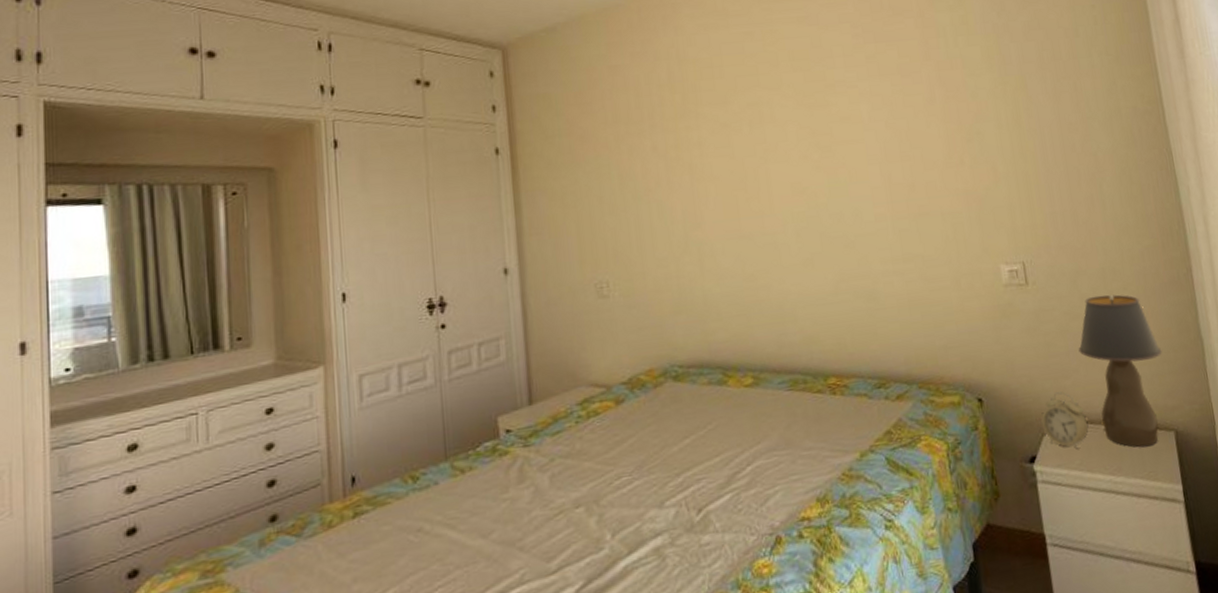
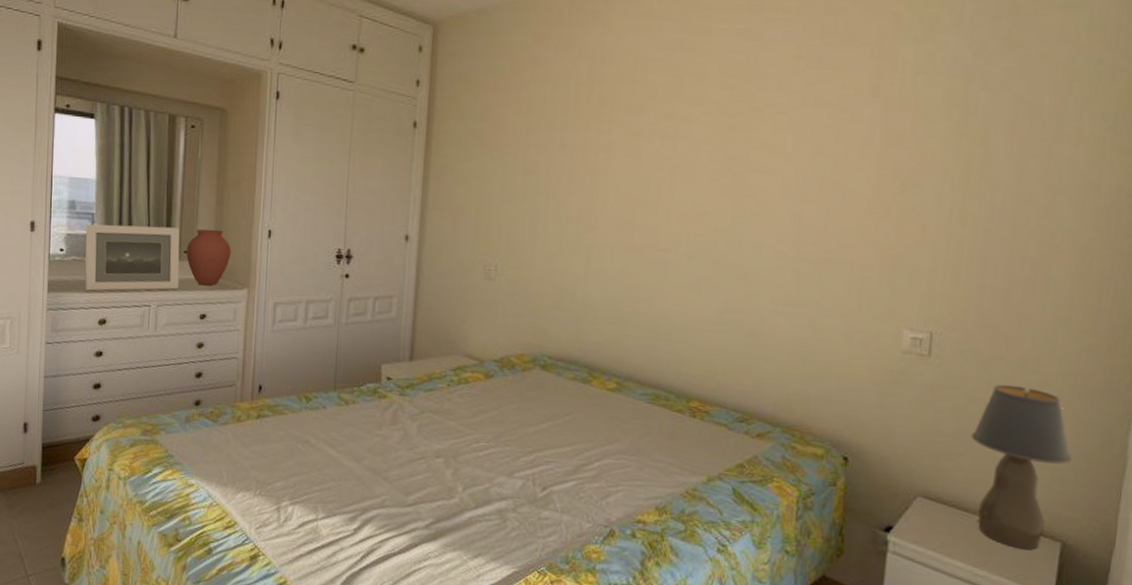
picture frame: none [100,312,234,414] -> present [85,224,180,291]
vase: none [240,304,298,374] -> present [186,229,231,286]
alarm clock: present [1041,391,1089,449] -> none [907,471,961,532]

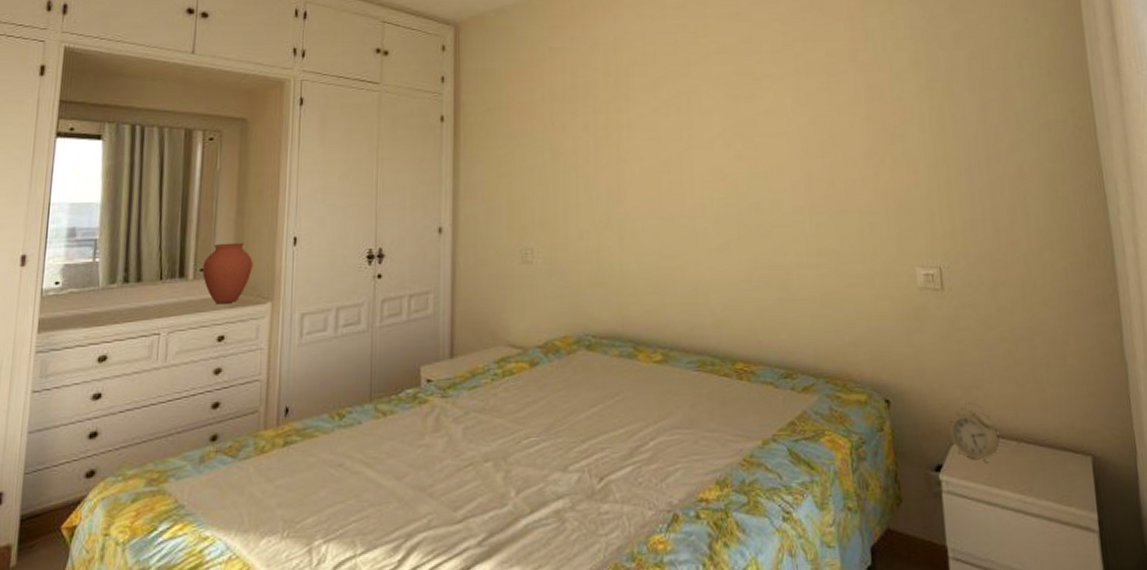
picture frame: present [85,224,180,291] -> none [83,245,195,325]
alarm clock: none [907,471,961,532] -> present [950,402,1000,463]
table lamp: present [971,384,1072,550] -> none [993,308,1082,469]

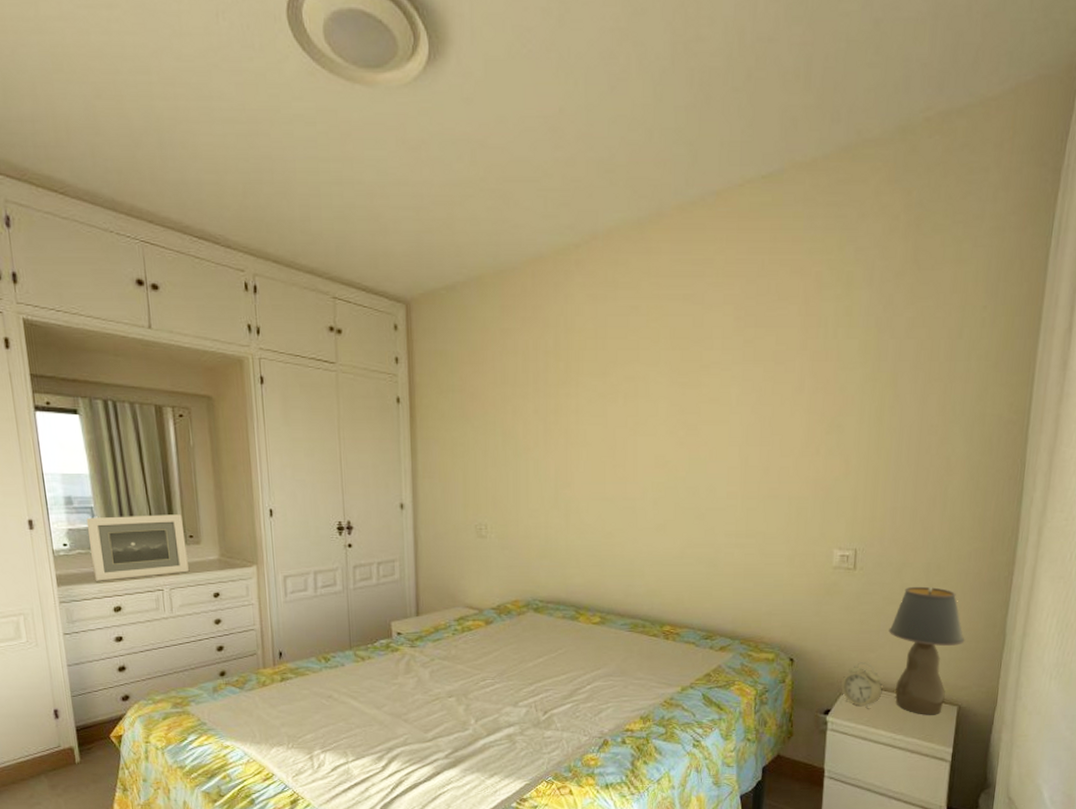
picture frame: none [83,245,195,325] -> present [86,514,189,581]
vase: present [202,242,252,304] -> none [191,513,236,566]
table lamp: none [993,308,1082,469] -> present [888,586,965,715]

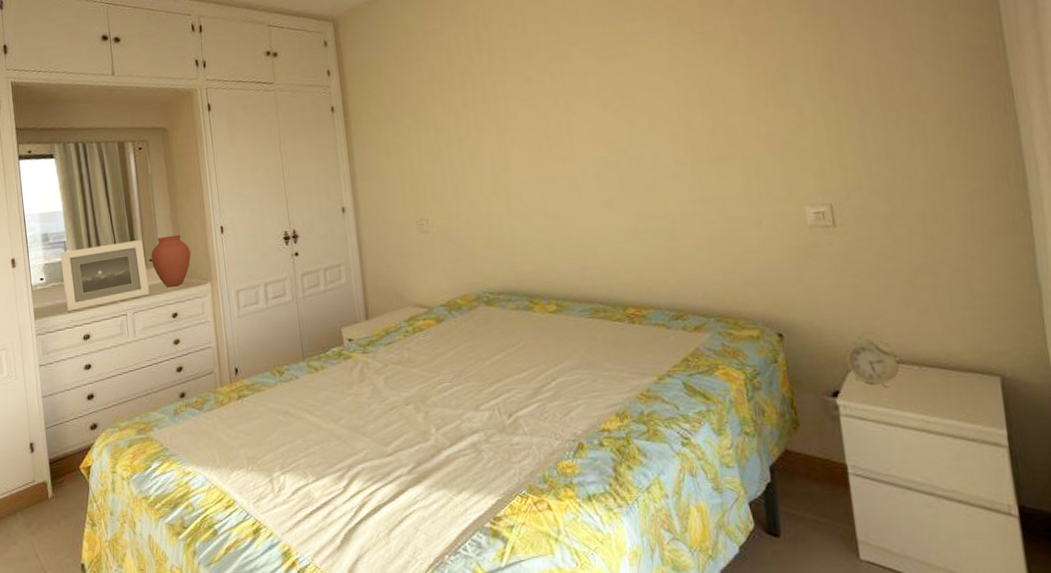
vase: none [191,513,236,566] -> present [151,234,191,287]
table lamp: present [888,586,965,715] -> none [890,237,990,390]

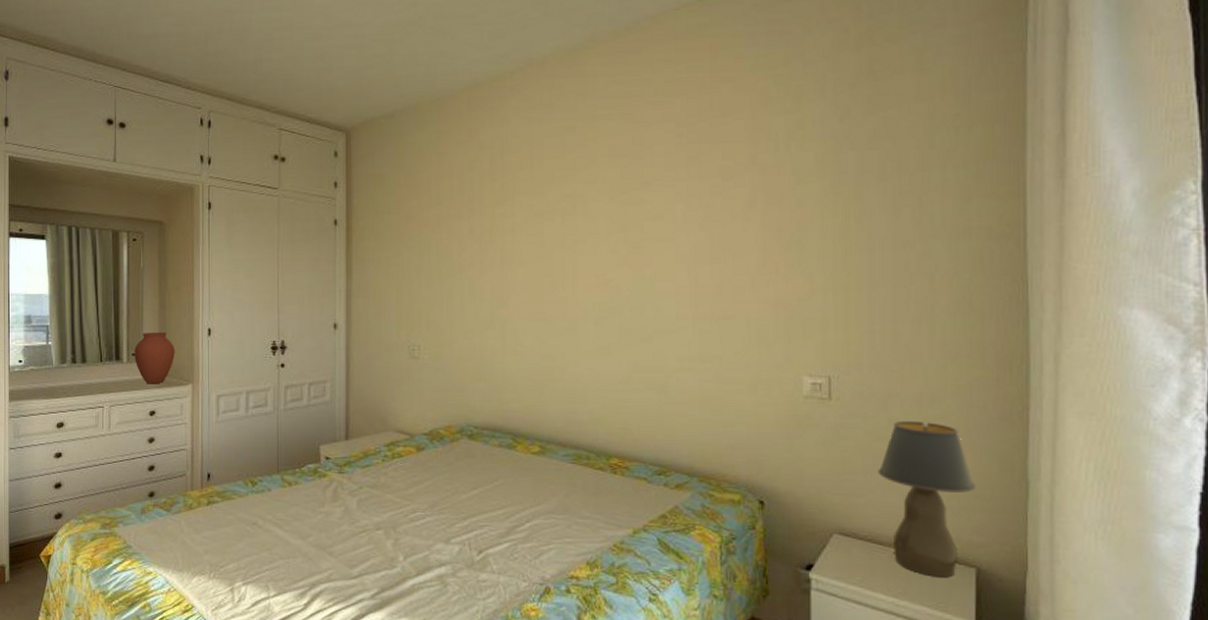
picture frame: present [60,240,149,312] -> none [41,333,128,397]
alarm clock: present [846,331,899,387] -> none [825,508,877,566]
table lamp: none [890,237,990,390] -> present [878,420,976,578]

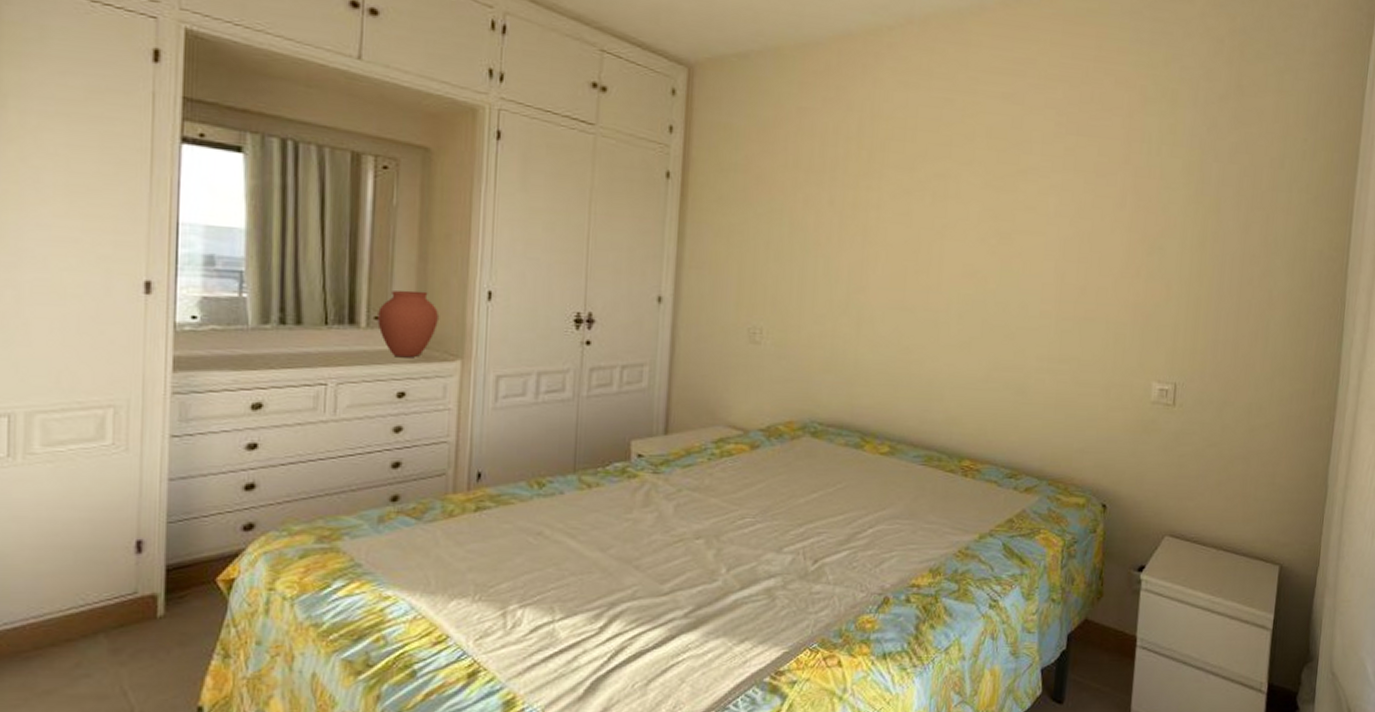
table lamp: present [878,420,976,578] -> none [1208,428,1287,575]

